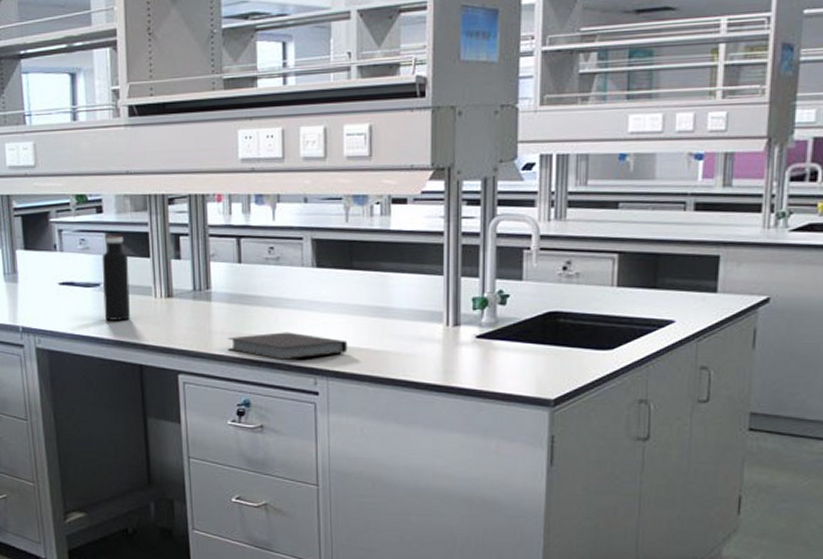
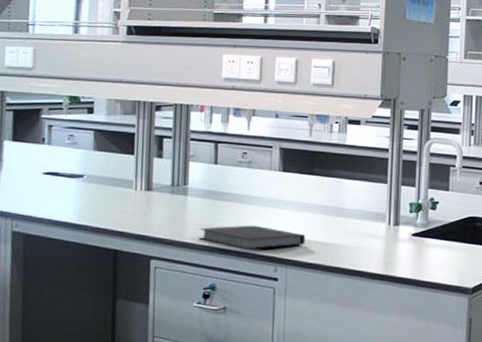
water bottle: present [102,235,130,321] -> none [84,133,114,209]

